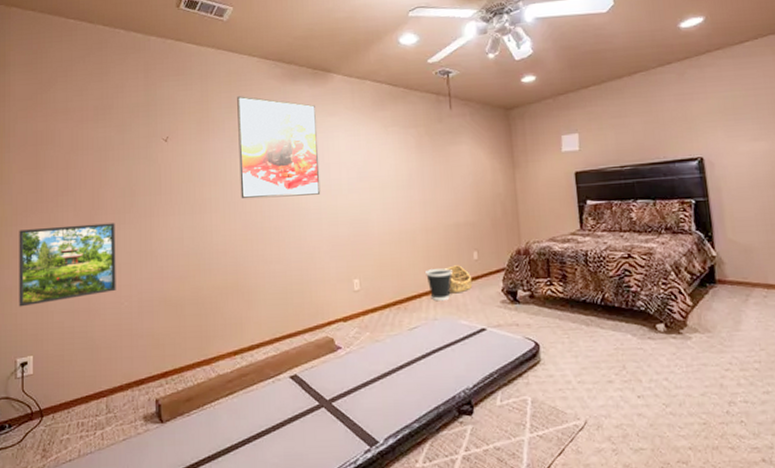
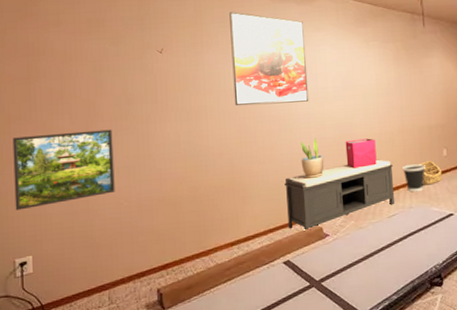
bench: none [293,261,417,343] -> present [285,159,395,232]
potted plant: none [311,235,337,282] -> present [301,137,324,179]
storage bin: none [360,237,396,272] -> present [345,138,377,169]

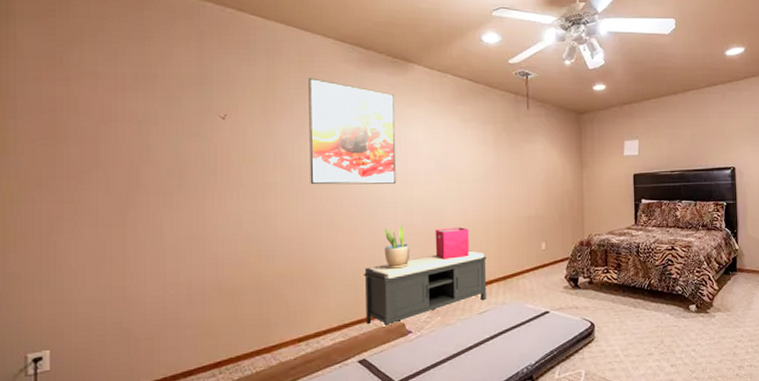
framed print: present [12,129,115,211] -> none [29,204,160,296]
wastebasket: present [402,164,425,192] -> none [497,257,522,287]
basket: present [419,161,443,185] -> none [515,254,540,280]

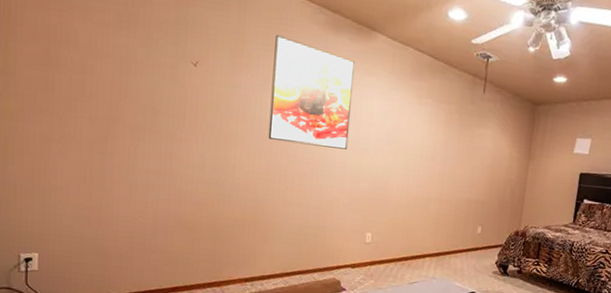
bench: present [364,250,487,328] -> none [306,222,423,282]
potted plant: present [384,224,411,269] -> none [328,189,354,231]
storage bin: present [435,227,469,260] -> none [376,198,410,230]

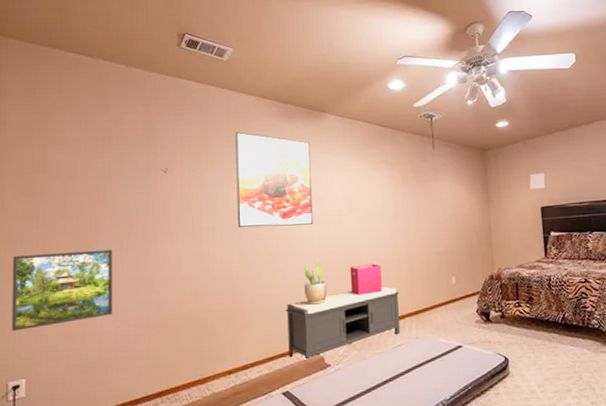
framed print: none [24,127,134,206] -> present [11,249,113,331]
bench: none [306,222,423,282] -> present [286,286,401,361]
potted plant: none [328,189,354,231] -> present [303,262,328,305]
storage bin: none [376,198,410,230] -> present [350,264,382,295]

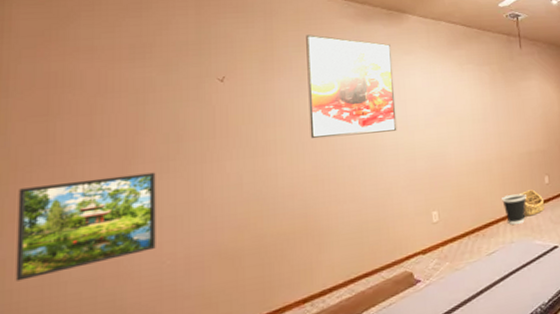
bench: present [286,286,401,361] -> none [369,191,495,279]
potted plant: present [303,262,328,305] -> none [387,170,415,217]
storage bin: present [350,264,382,295] -> none [438,168,474,203]
wastebasket: none [409,292,433,321] -> present [502,193,527,225]
basket: none [426,289,451,315] -> present [520,189,545,217]

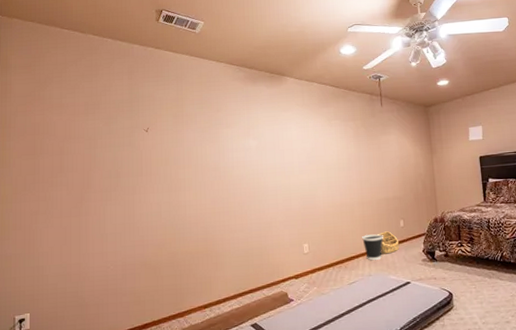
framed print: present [15,172,156,282] -> none [17,199,103,272]
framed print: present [306,34,397,139] -> none [207,94,277,179]

